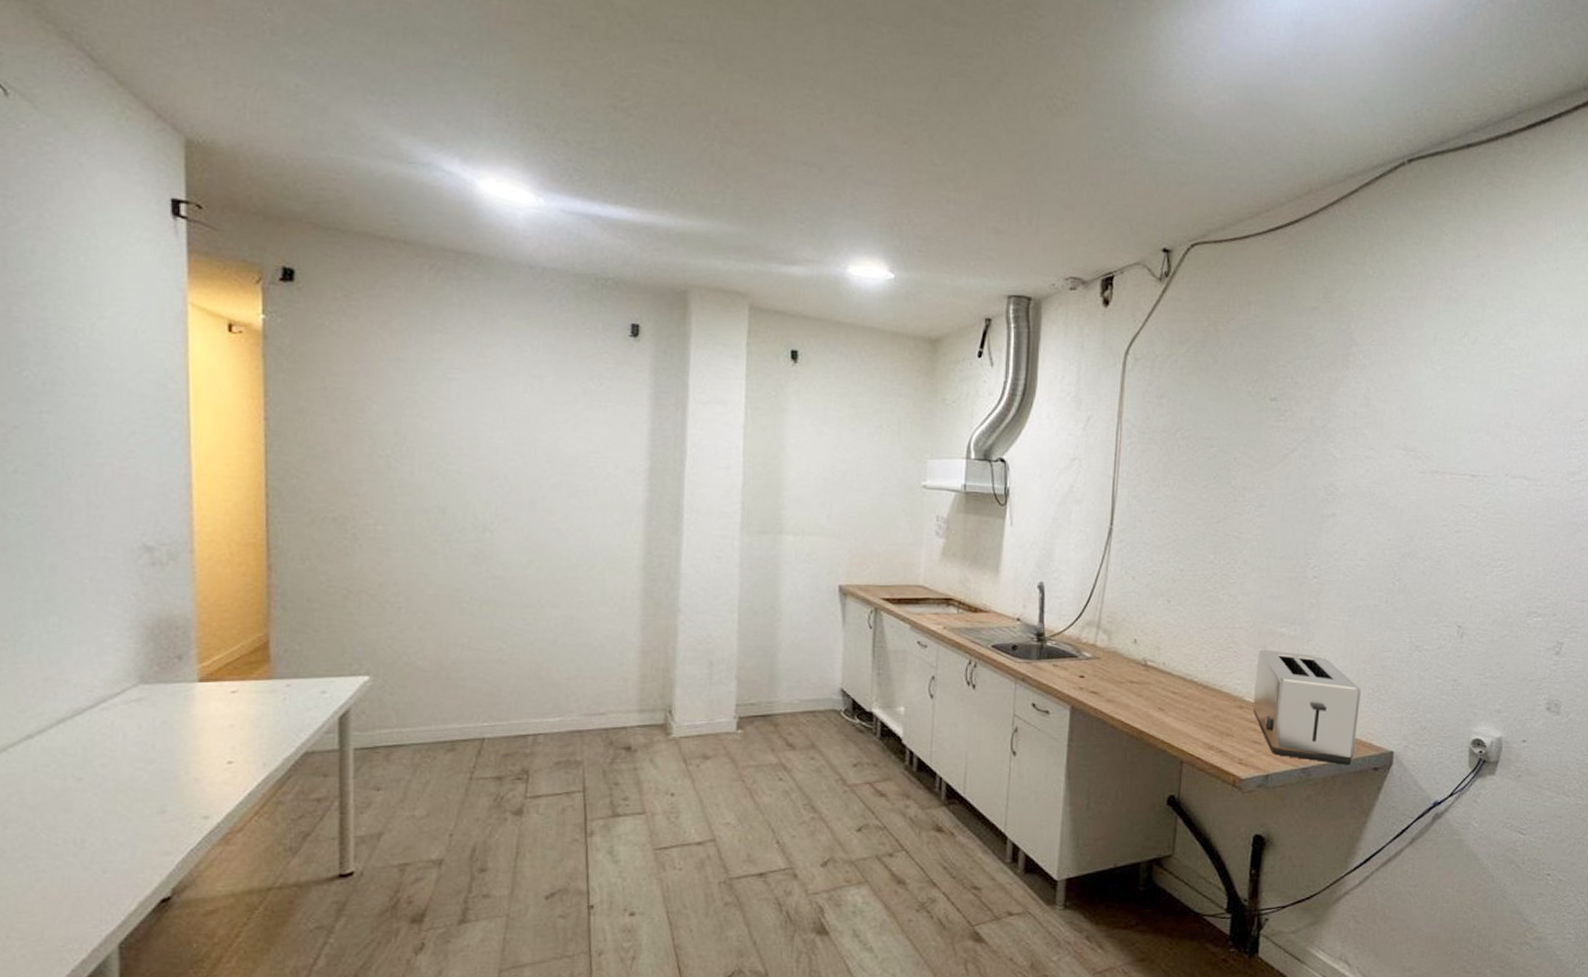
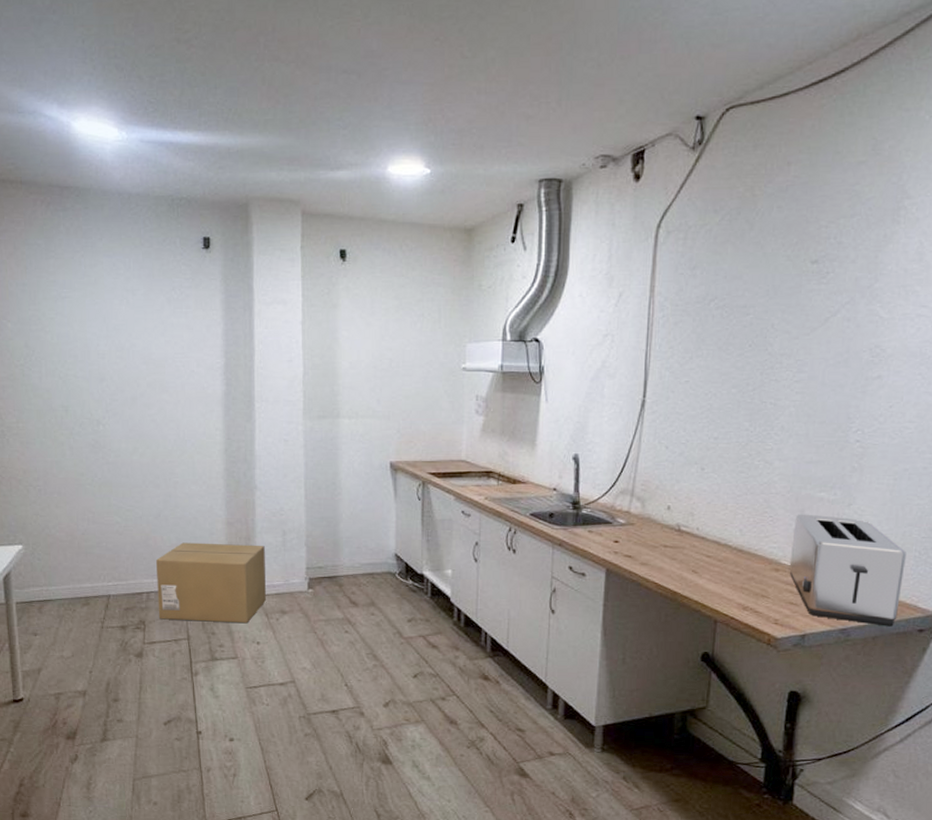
box: none [547,674,687,771] -> present [156,542,266,624]

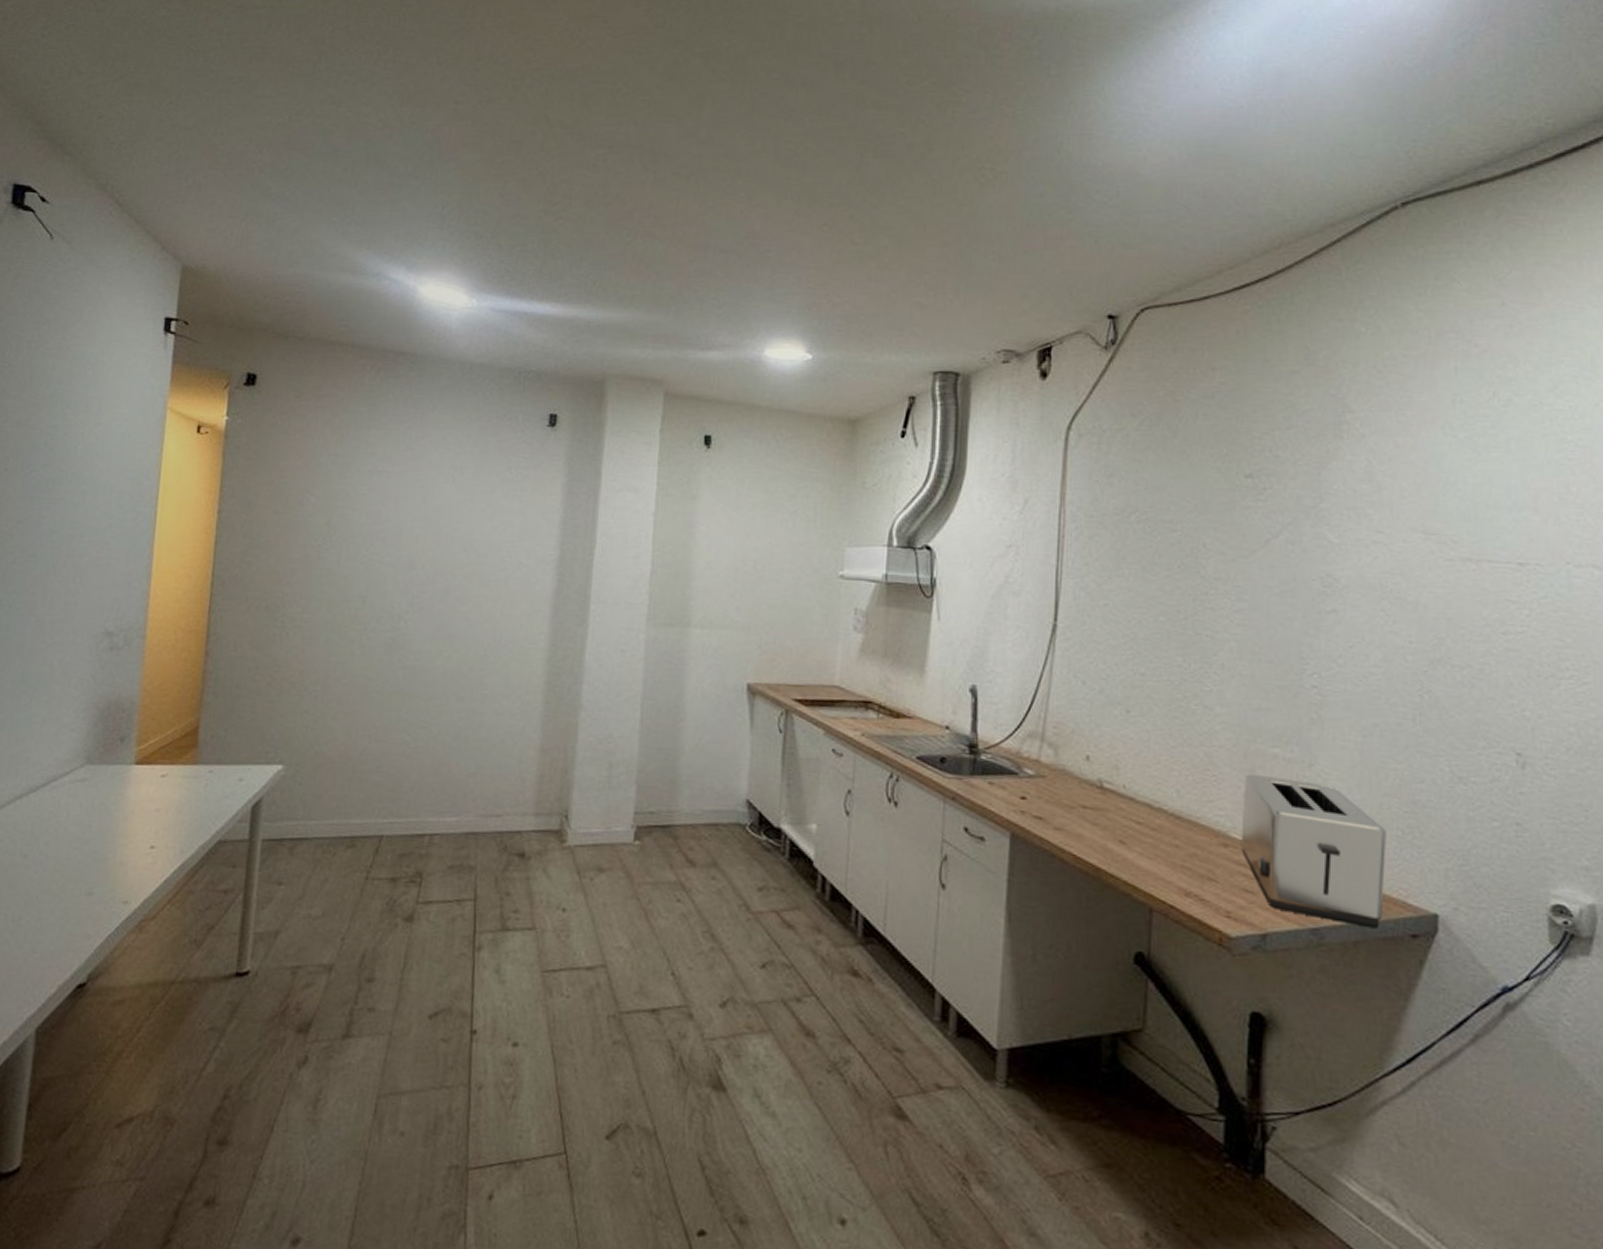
box: present [156,542,266,624] -> none [440,771,585,883]

